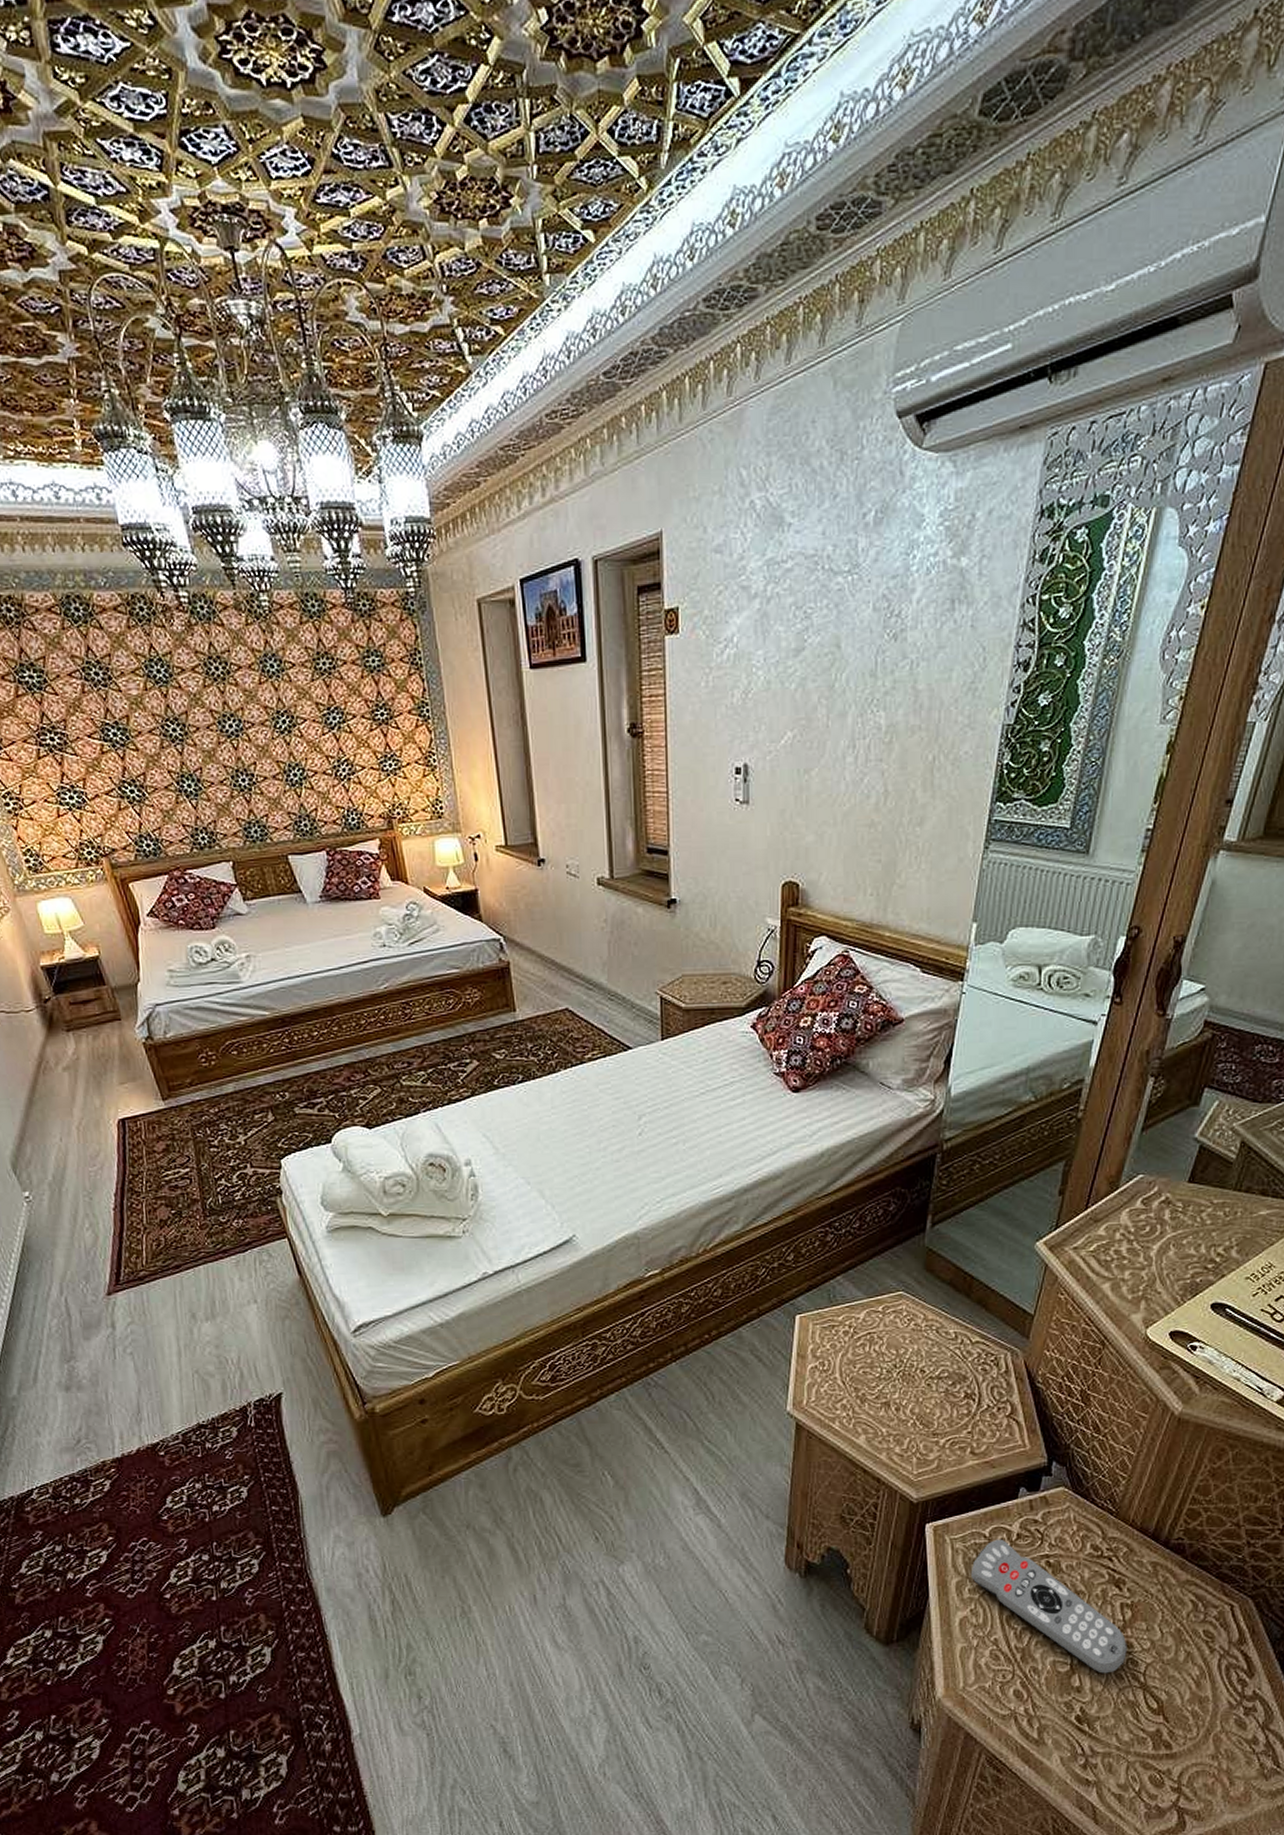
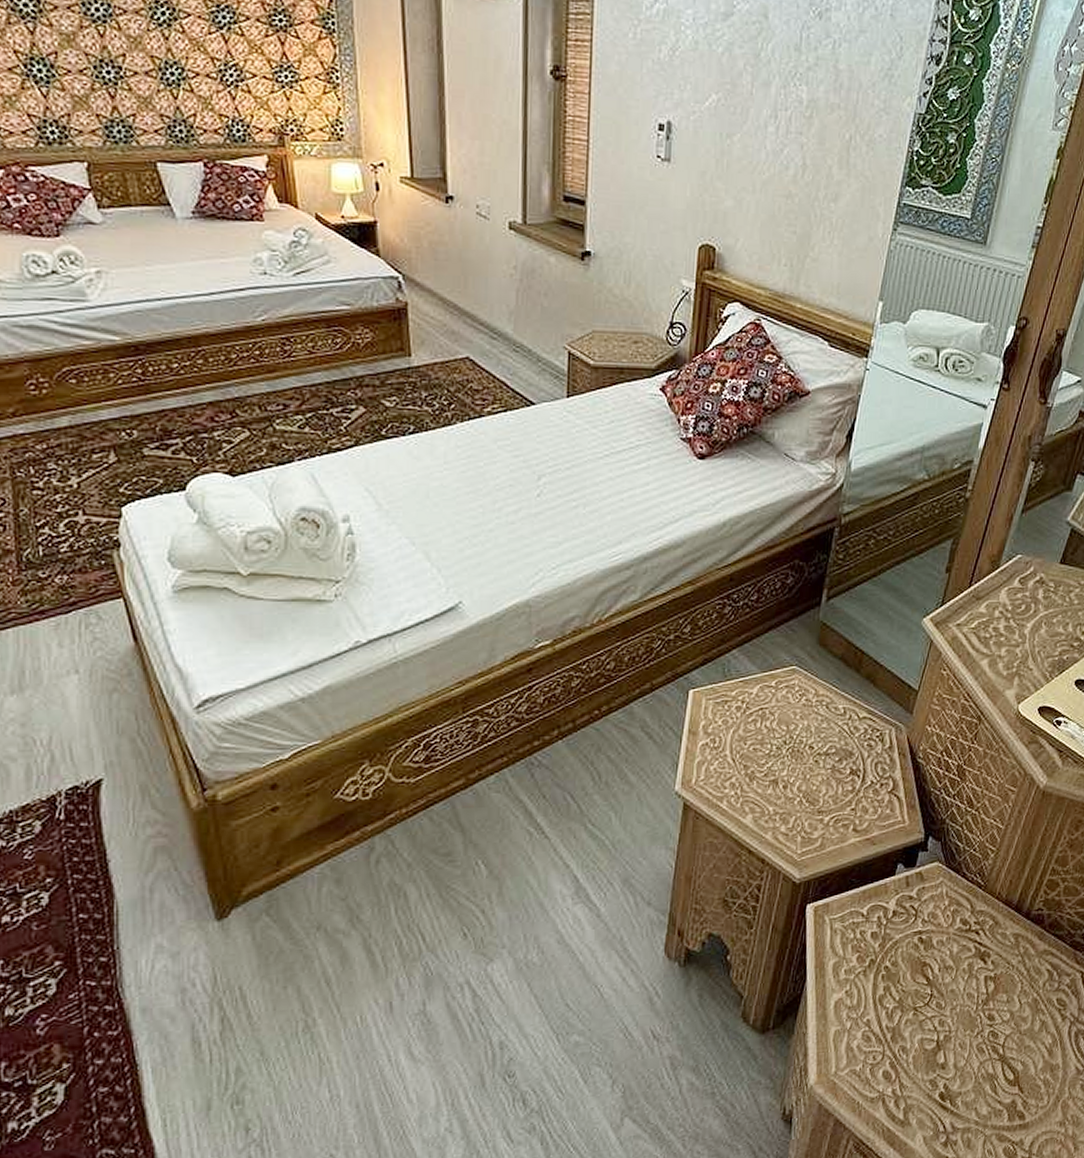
remote control: present [970,1539,1127,1674] -> none [847,917,989,1048]

